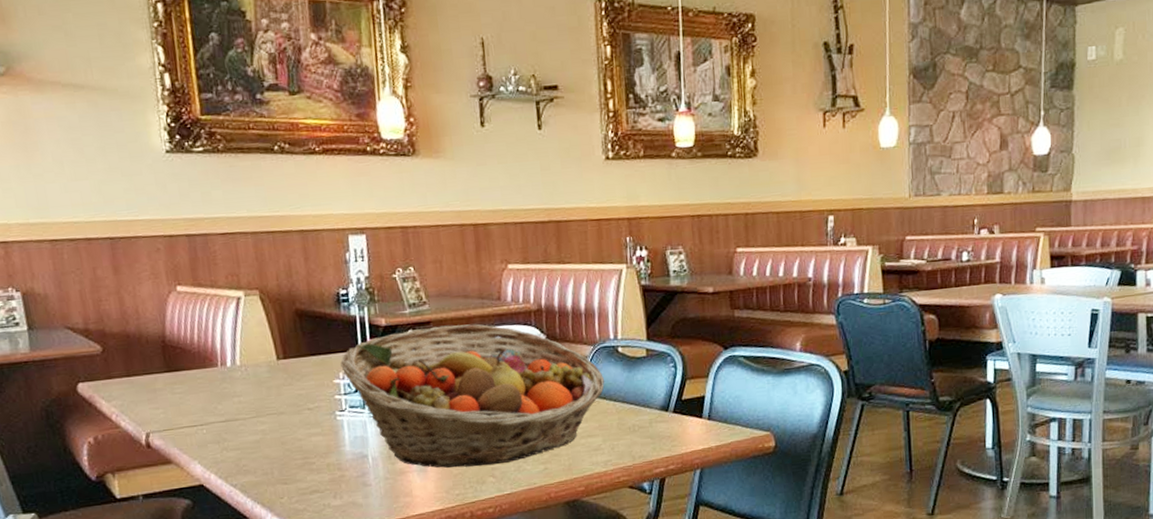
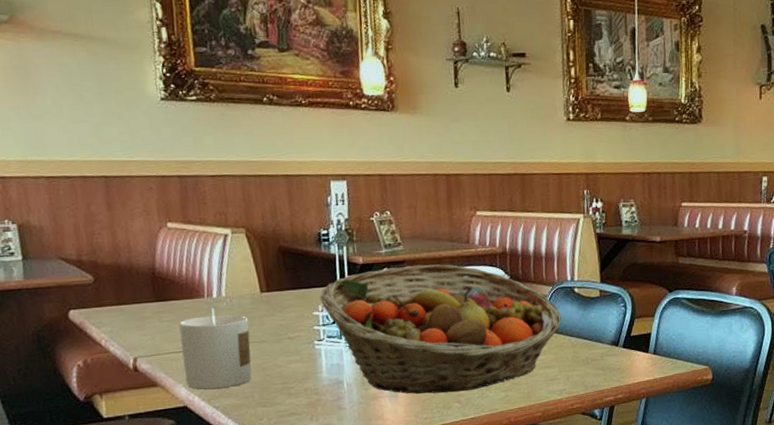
candle: none [192,378,271,466] -> present [179,308,252,390]

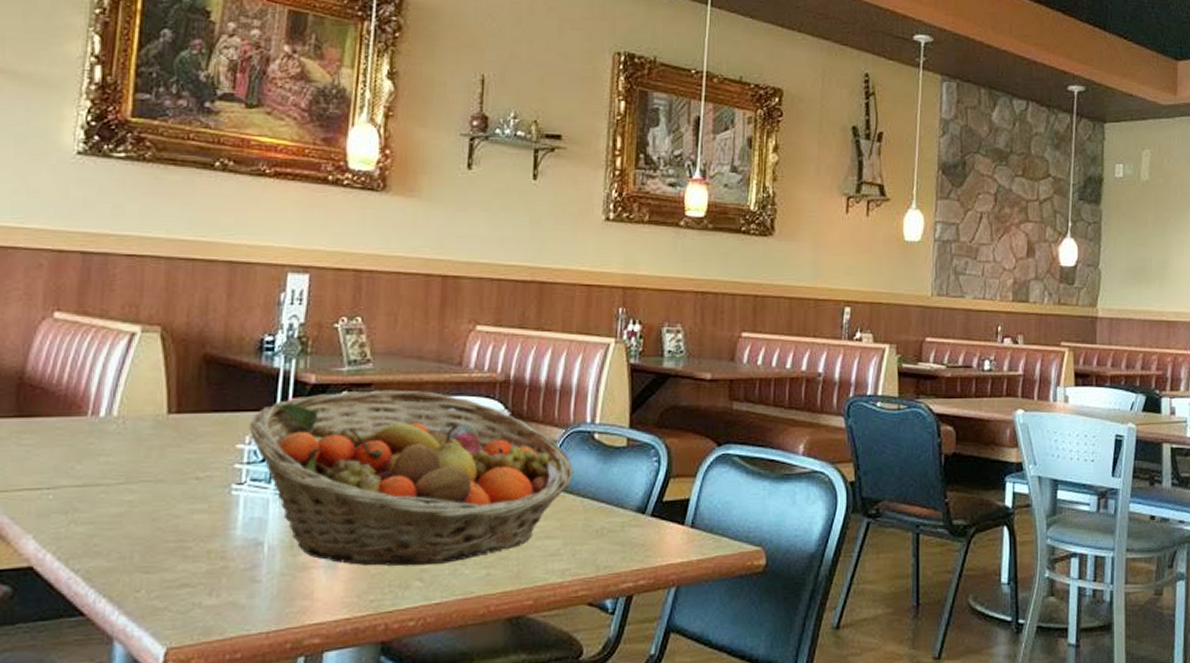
candle: present [179,308,252,390] -> none [39,431,144,544]

